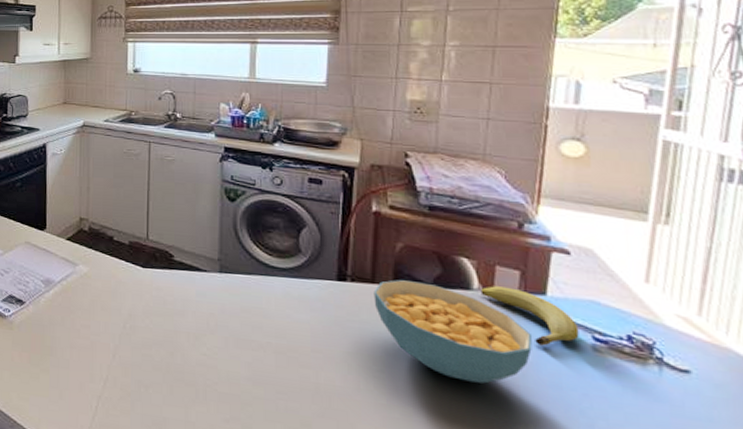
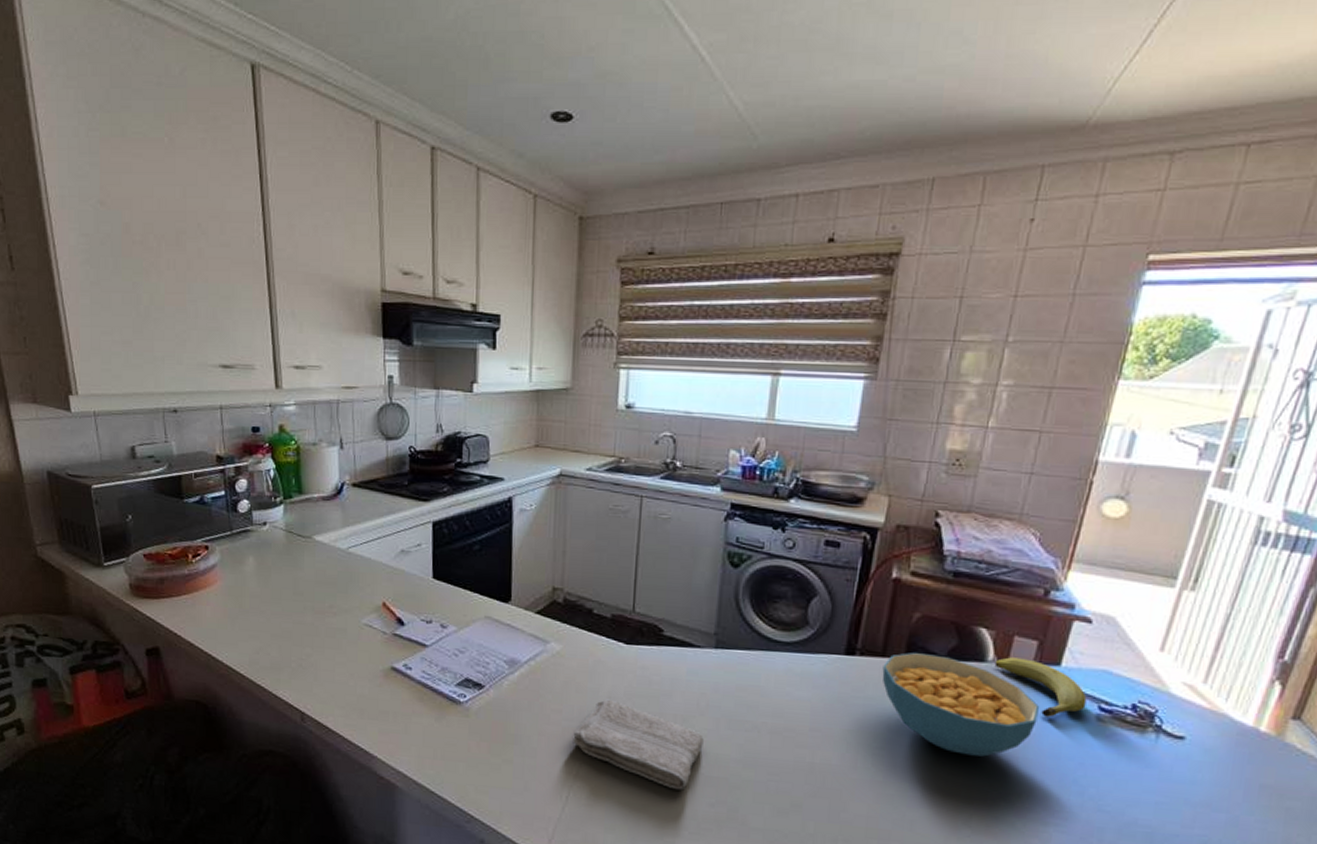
washcloth: none [100,316,215,405] -> present [573,699,704,790]

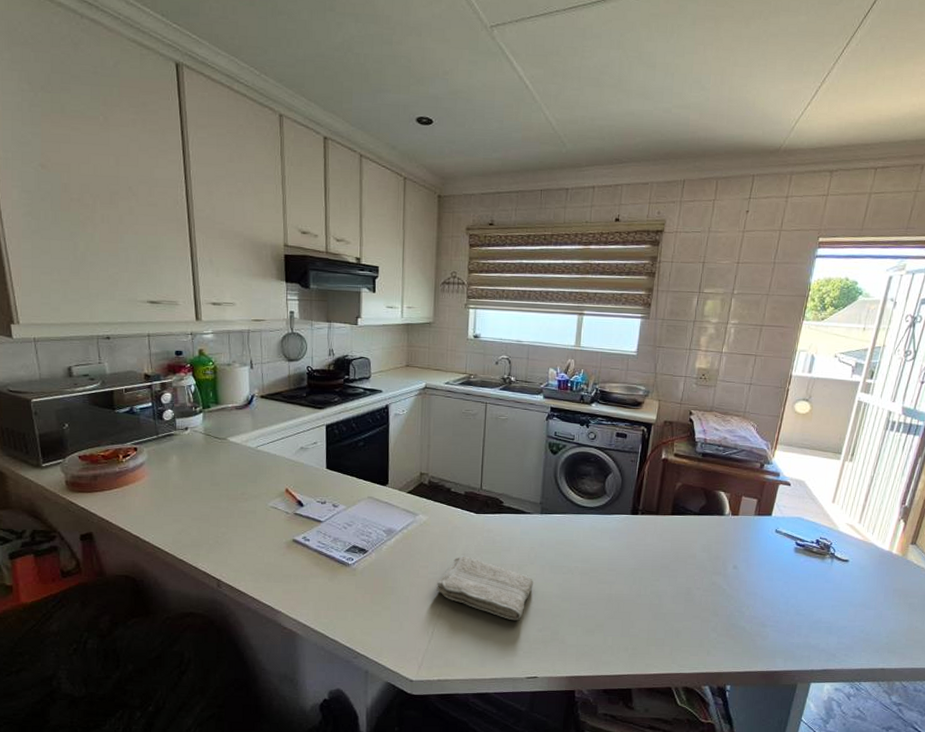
cereal bowl: present [882,653,1039,757] -> none [656,511,759,582]
fruit: present [994,657,1087,717] -> none [730,511,789,552]

